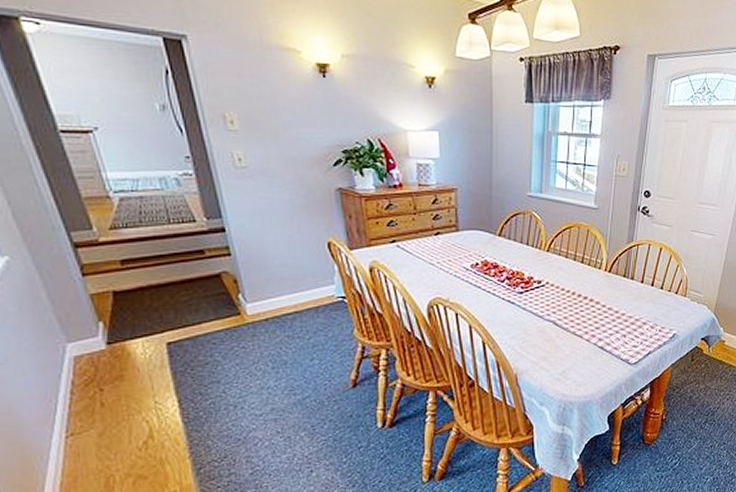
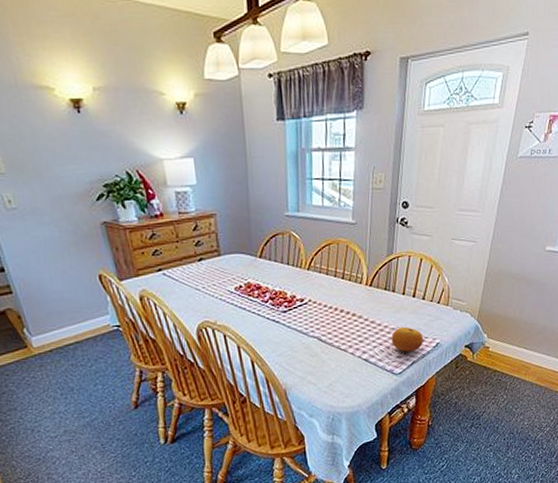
fruit: none [628,315,661,342] -> present [391,326,424,352]

